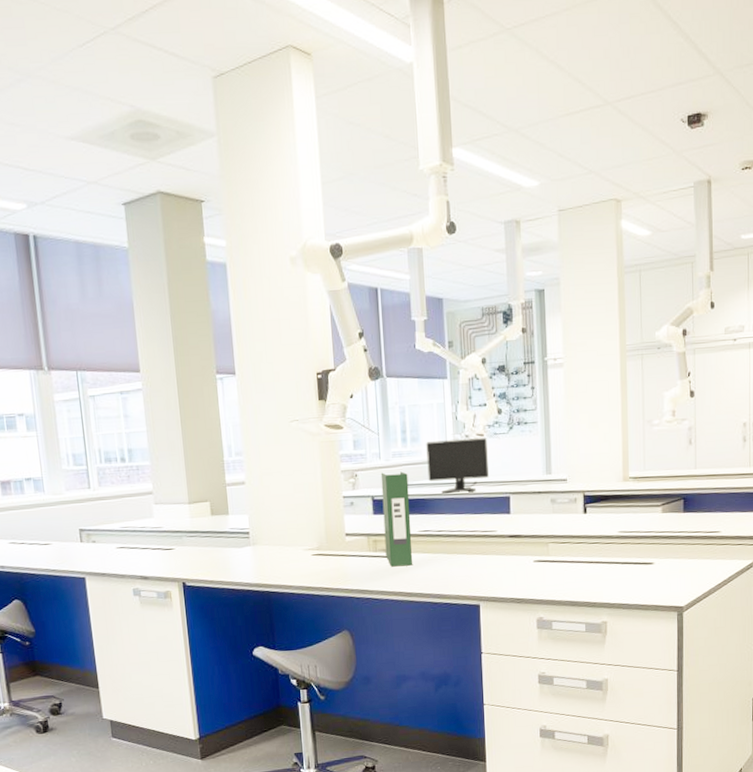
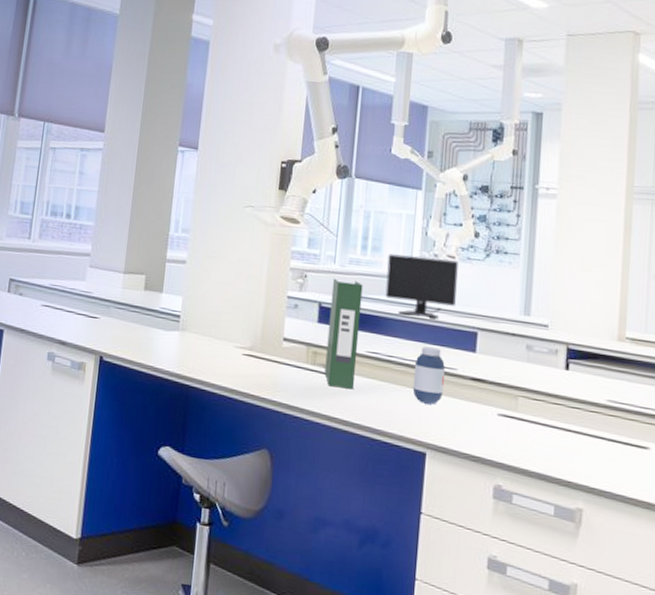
medicine bottle: none [461,516,487,565] -> present [412,346,445,405]

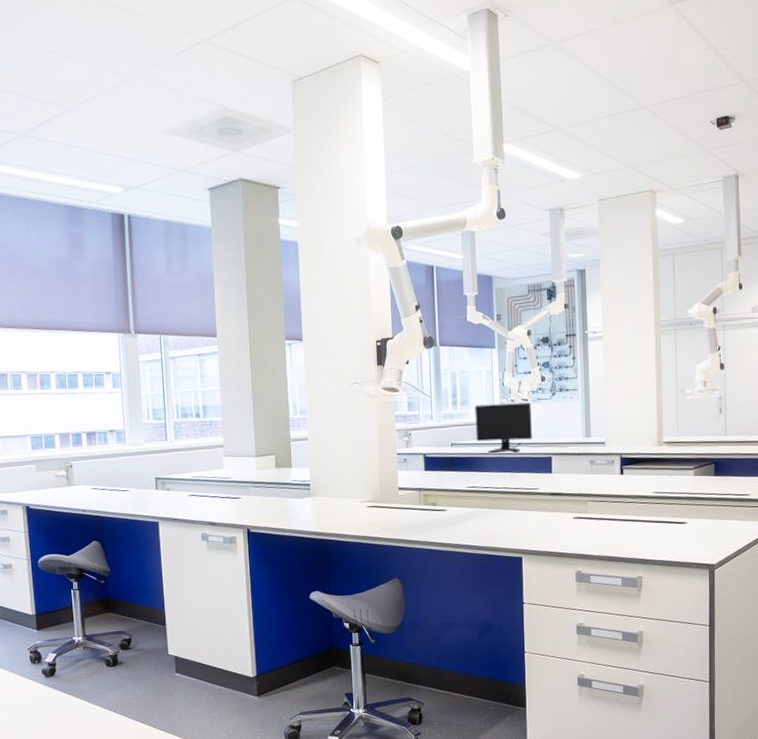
binder: present [324,278,363,390] -> none [432,431,460,520]
medicine bottle: present [412,346,445,405] -> none [505,474,530,520]

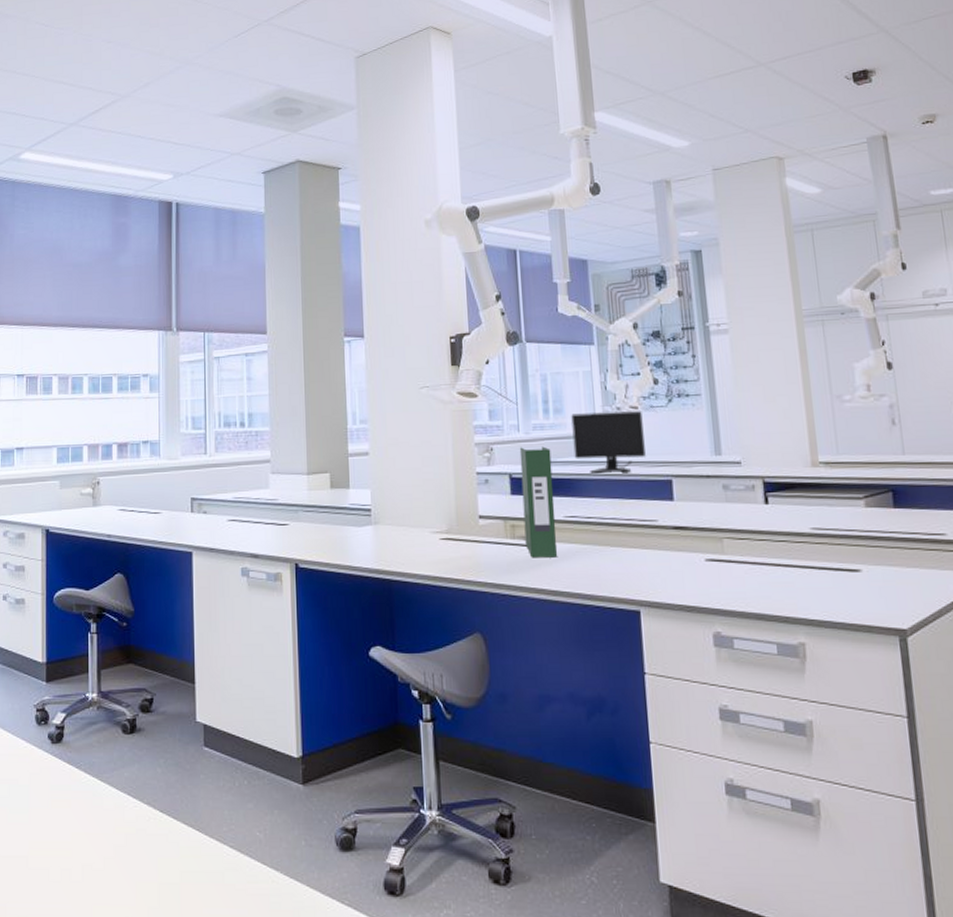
binder: none [432,431,460,520] -> present [519,446,557,558]

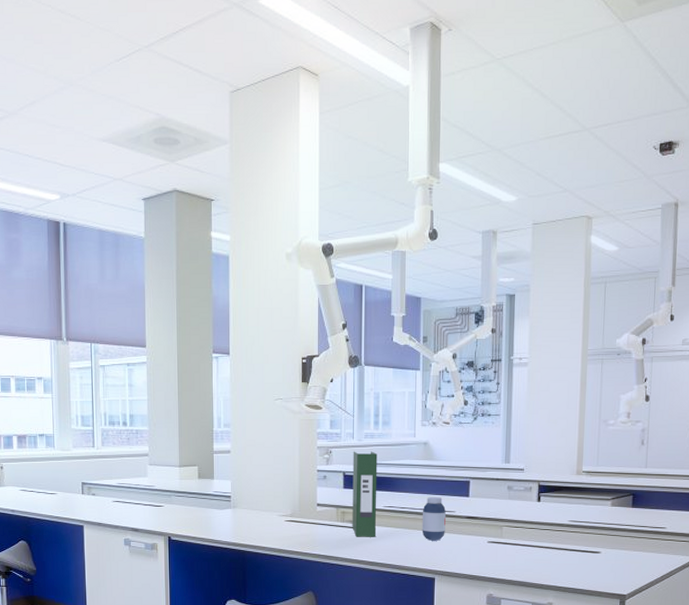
computer monitor: present [571,411,646,473] -> none [396,426,452,474]
medicine bottle: none [614,501,648,560] -> present [422,496,446,541]

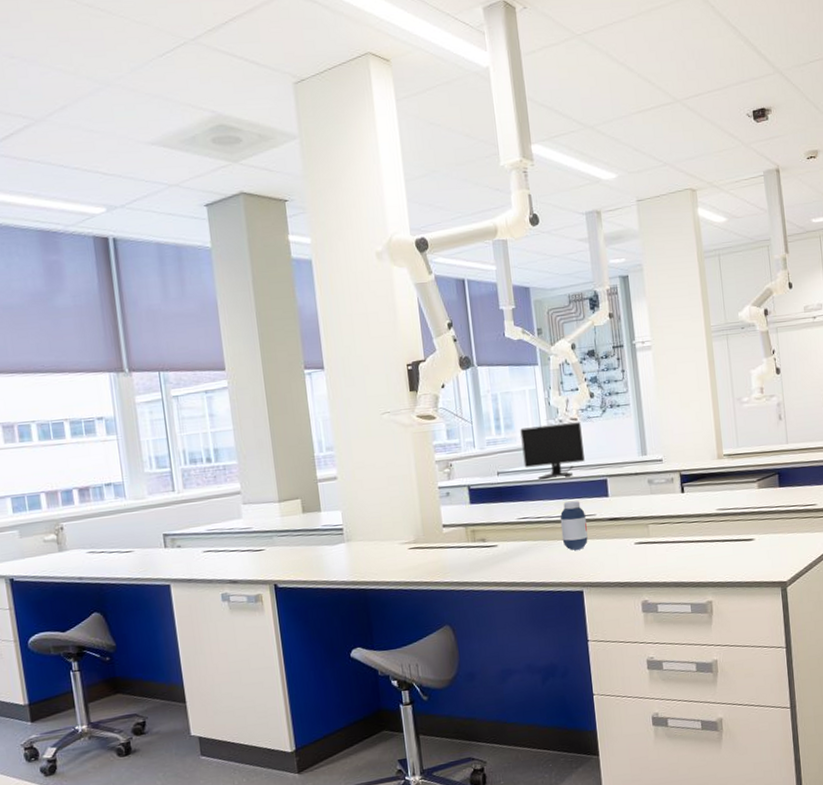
binder: present [352,451,378,537] -> none [475,459,512,557]
computer monitor: none [396,426,452,474] -> present [520,422,585,479]

